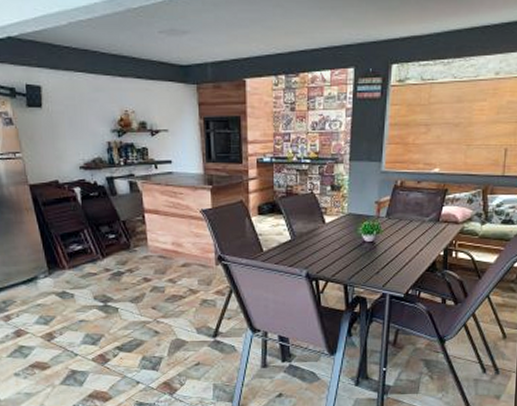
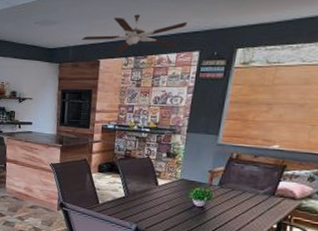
ceiling fan: none [220,23,339,71] -> present [81,14,188,54]

